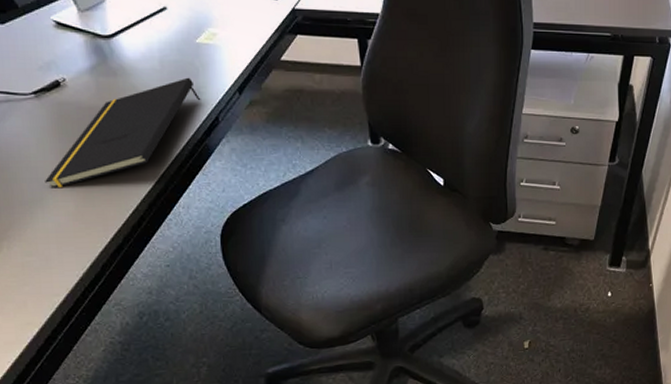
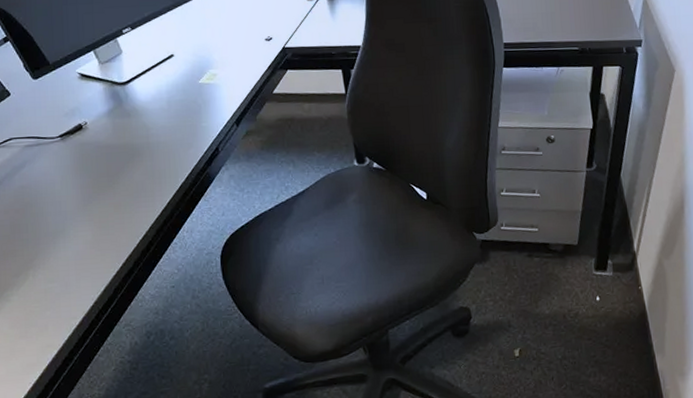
notepad: present [45,77,201,189] -> none [67,114,203,220]

